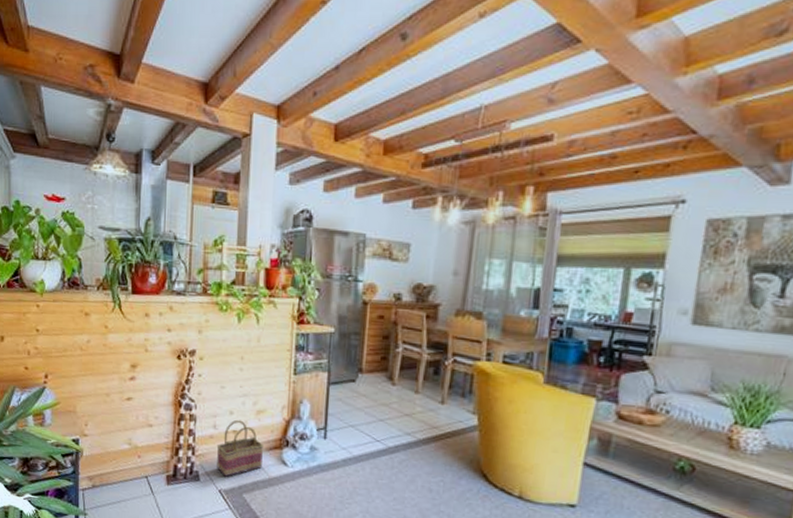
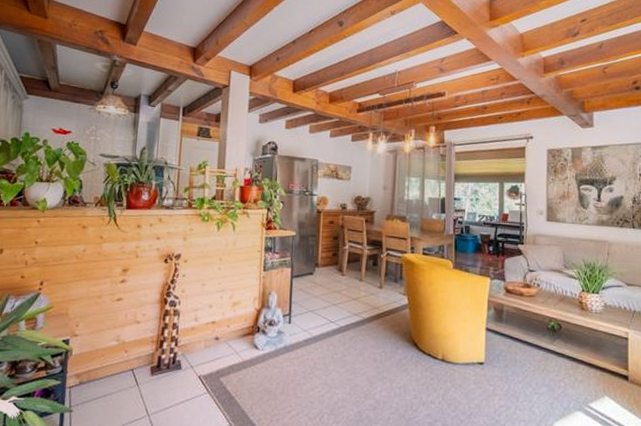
basket: present [216,419,264,477] -> none [197,312,239,364]

